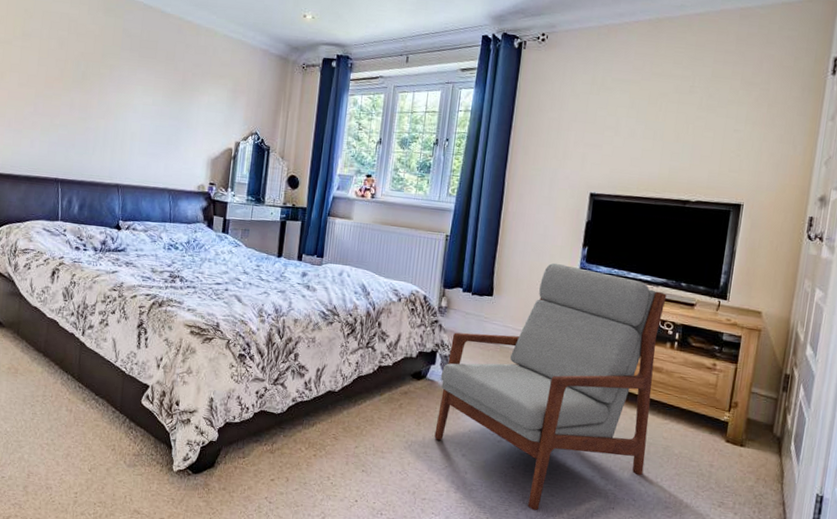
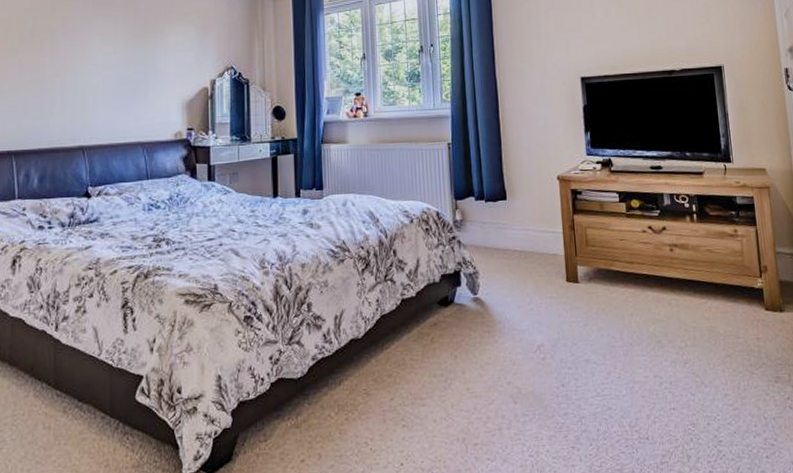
armchair: present [434,263,667,511] -> none [469,153,695,431]

